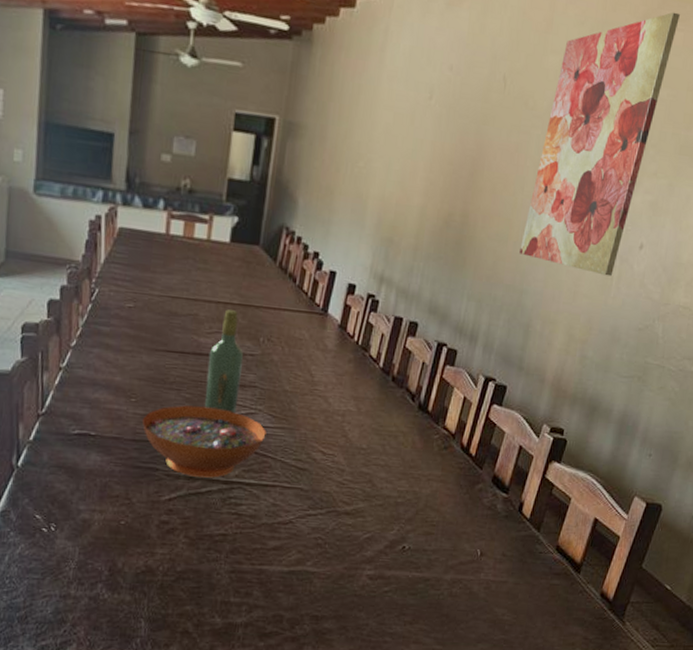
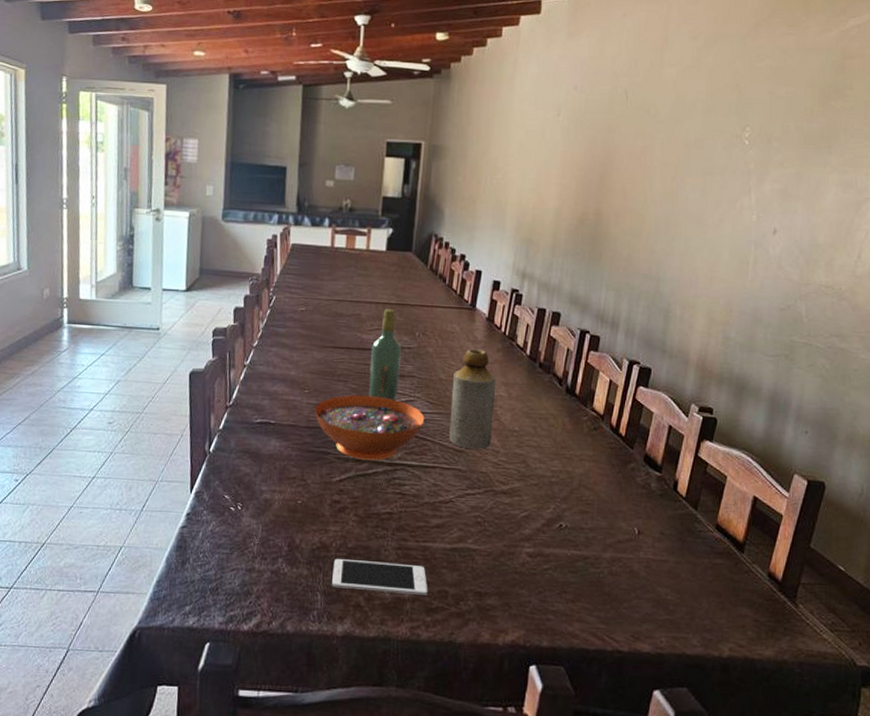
cell phone: none [158,583,262,620] -> present [332,559,428,595]
bottle: none [292,358,346,468] -> present [449,348,497,449]
wall art: present [519,12,680,277] -> none [653,19,790,261]

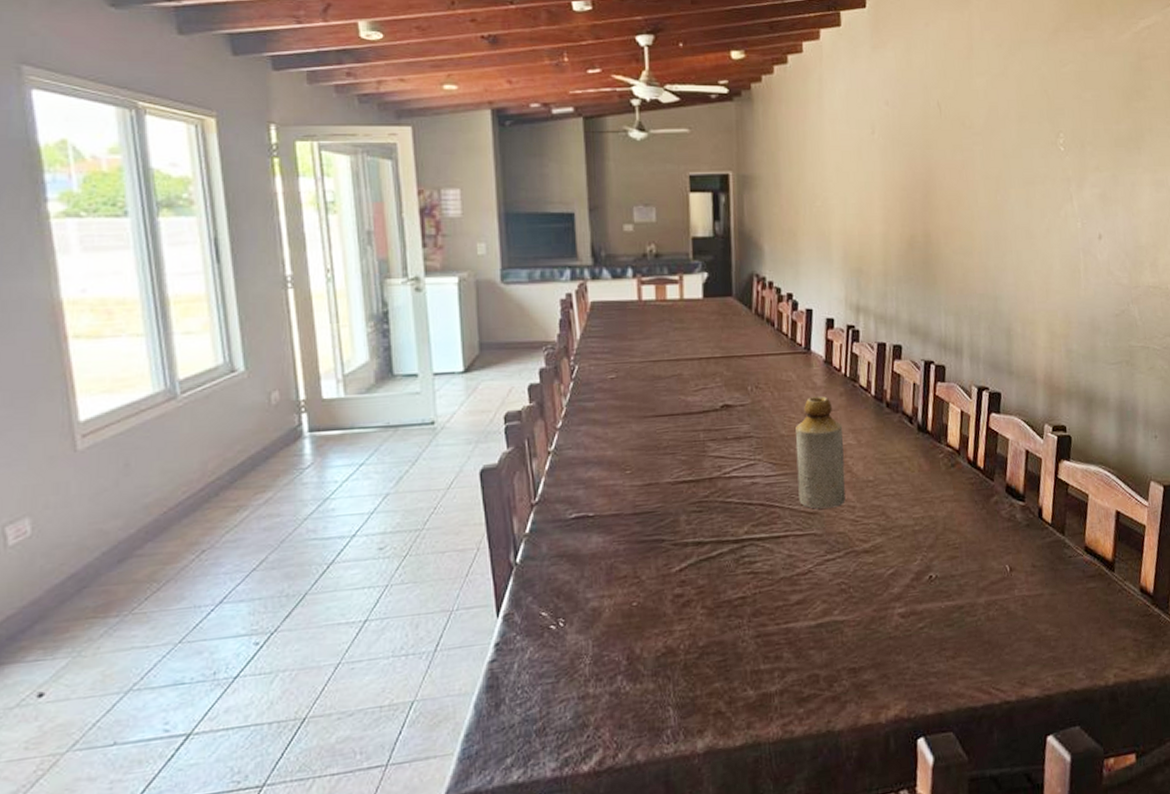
decorative bowl: present [314,395,425,460] -> none [640,465,770,542]
cell phone: present [332,559,428,595] -> none [684,651,797,697]
wine bottle: present [368,309,401,401] -> none [698,364,736,468]

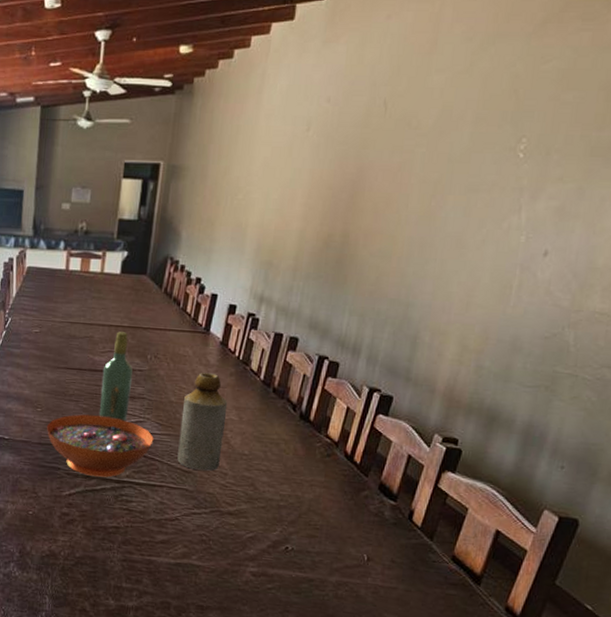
decorative bowl: none [640,465,770,542] -> present [46,414,154,478]
wine bottle: none [698,364,736,468] -> present [98,331,133,422]

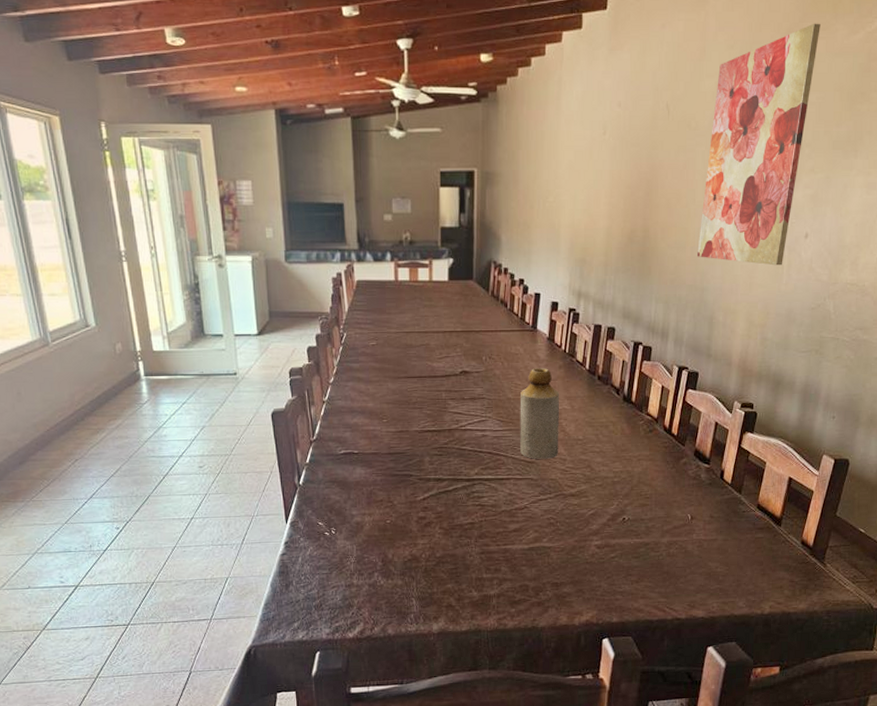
decorative bowl: present [46,414,154,478] -> none [394,419,497,478]
wine bottle: present [98,331,133,422] -> none [442,337,471,423]
wall art: none [405,13,587,286] -> present [697,23,821,266]

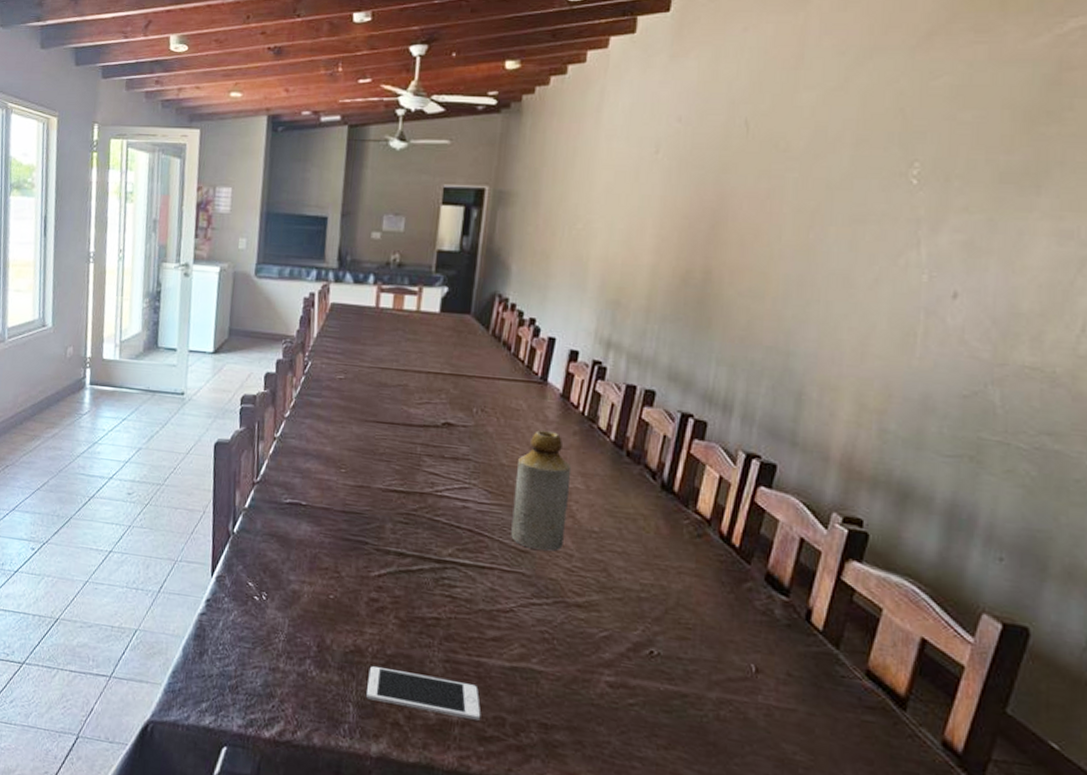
cell phone: none [424,566,511,593] -> present [366,666,481,720]
wall art: present [697,23,821,266] -> none [781,24,980,333]

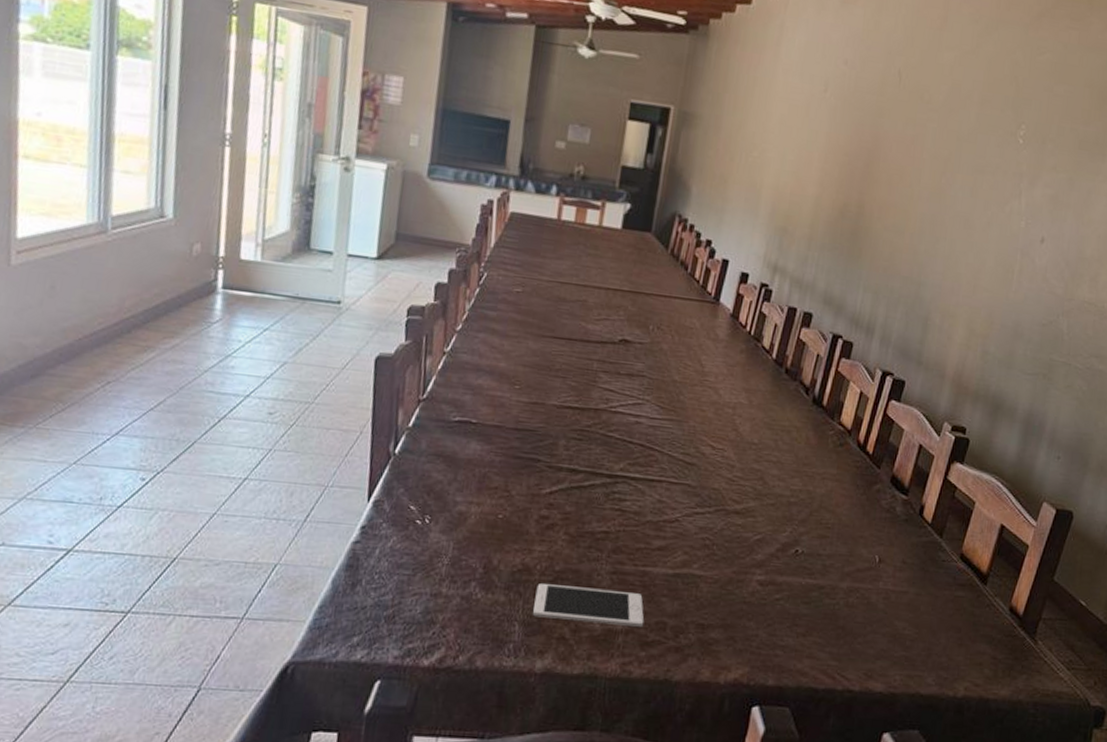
bottle: present [511,430,572,551] -> none [679,348,737,463]

